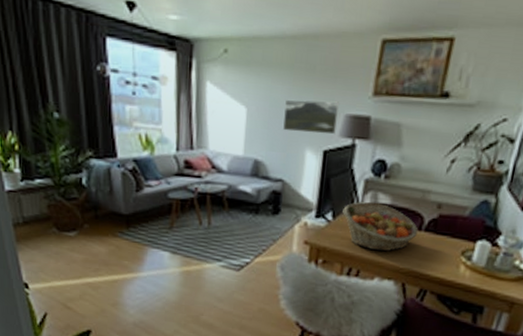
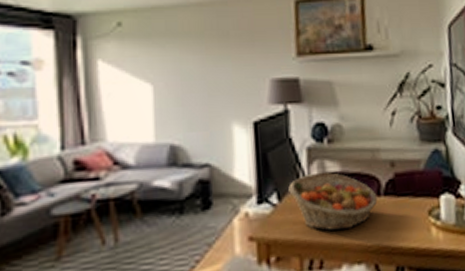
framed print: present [283,99,339,135] -> none [200,66,264,106]

